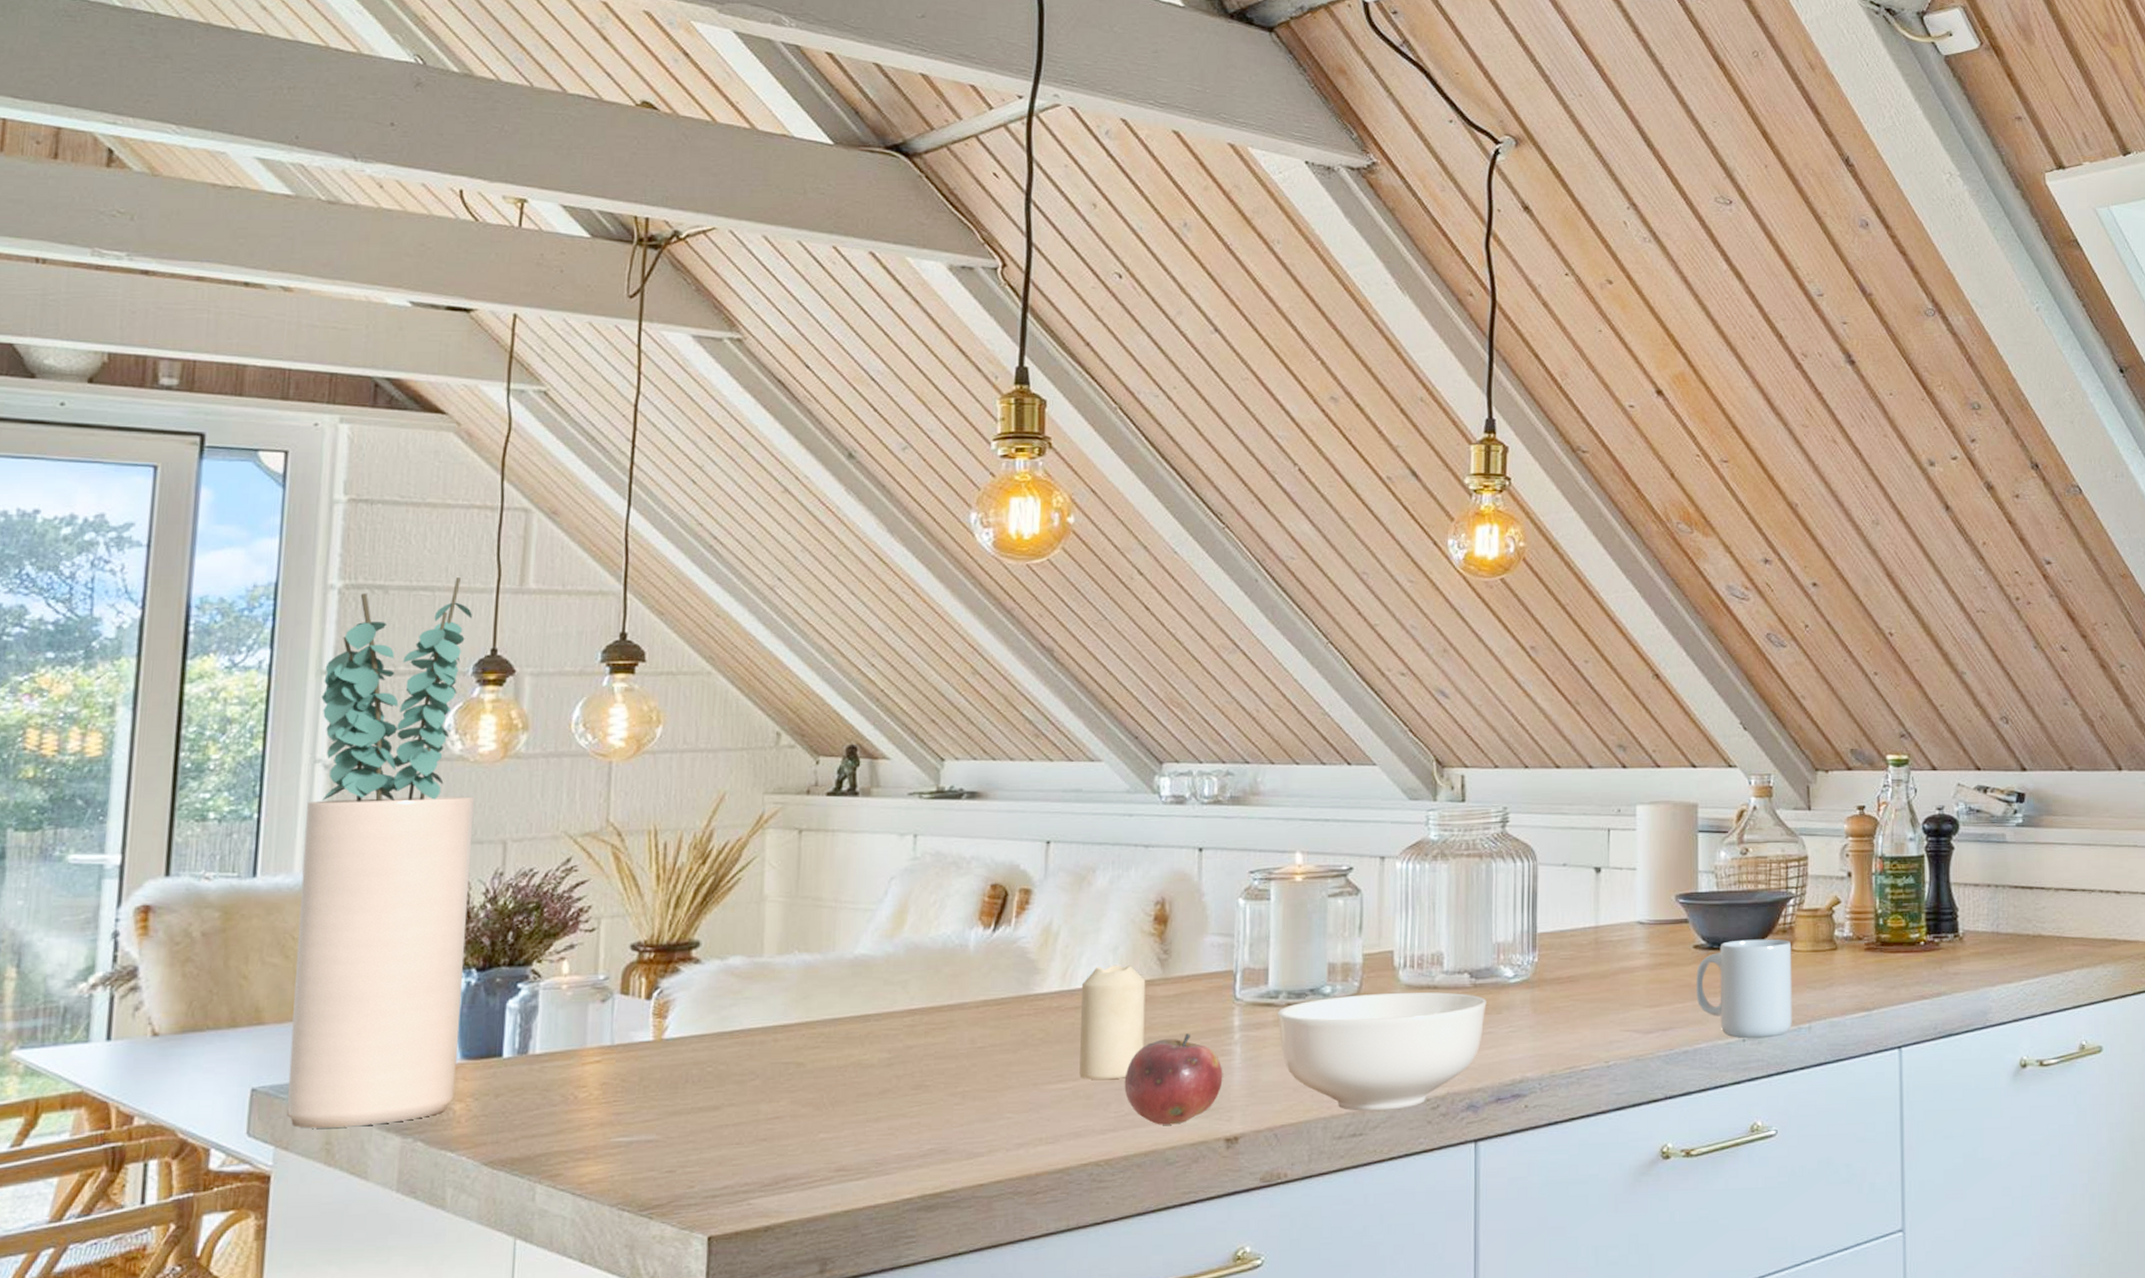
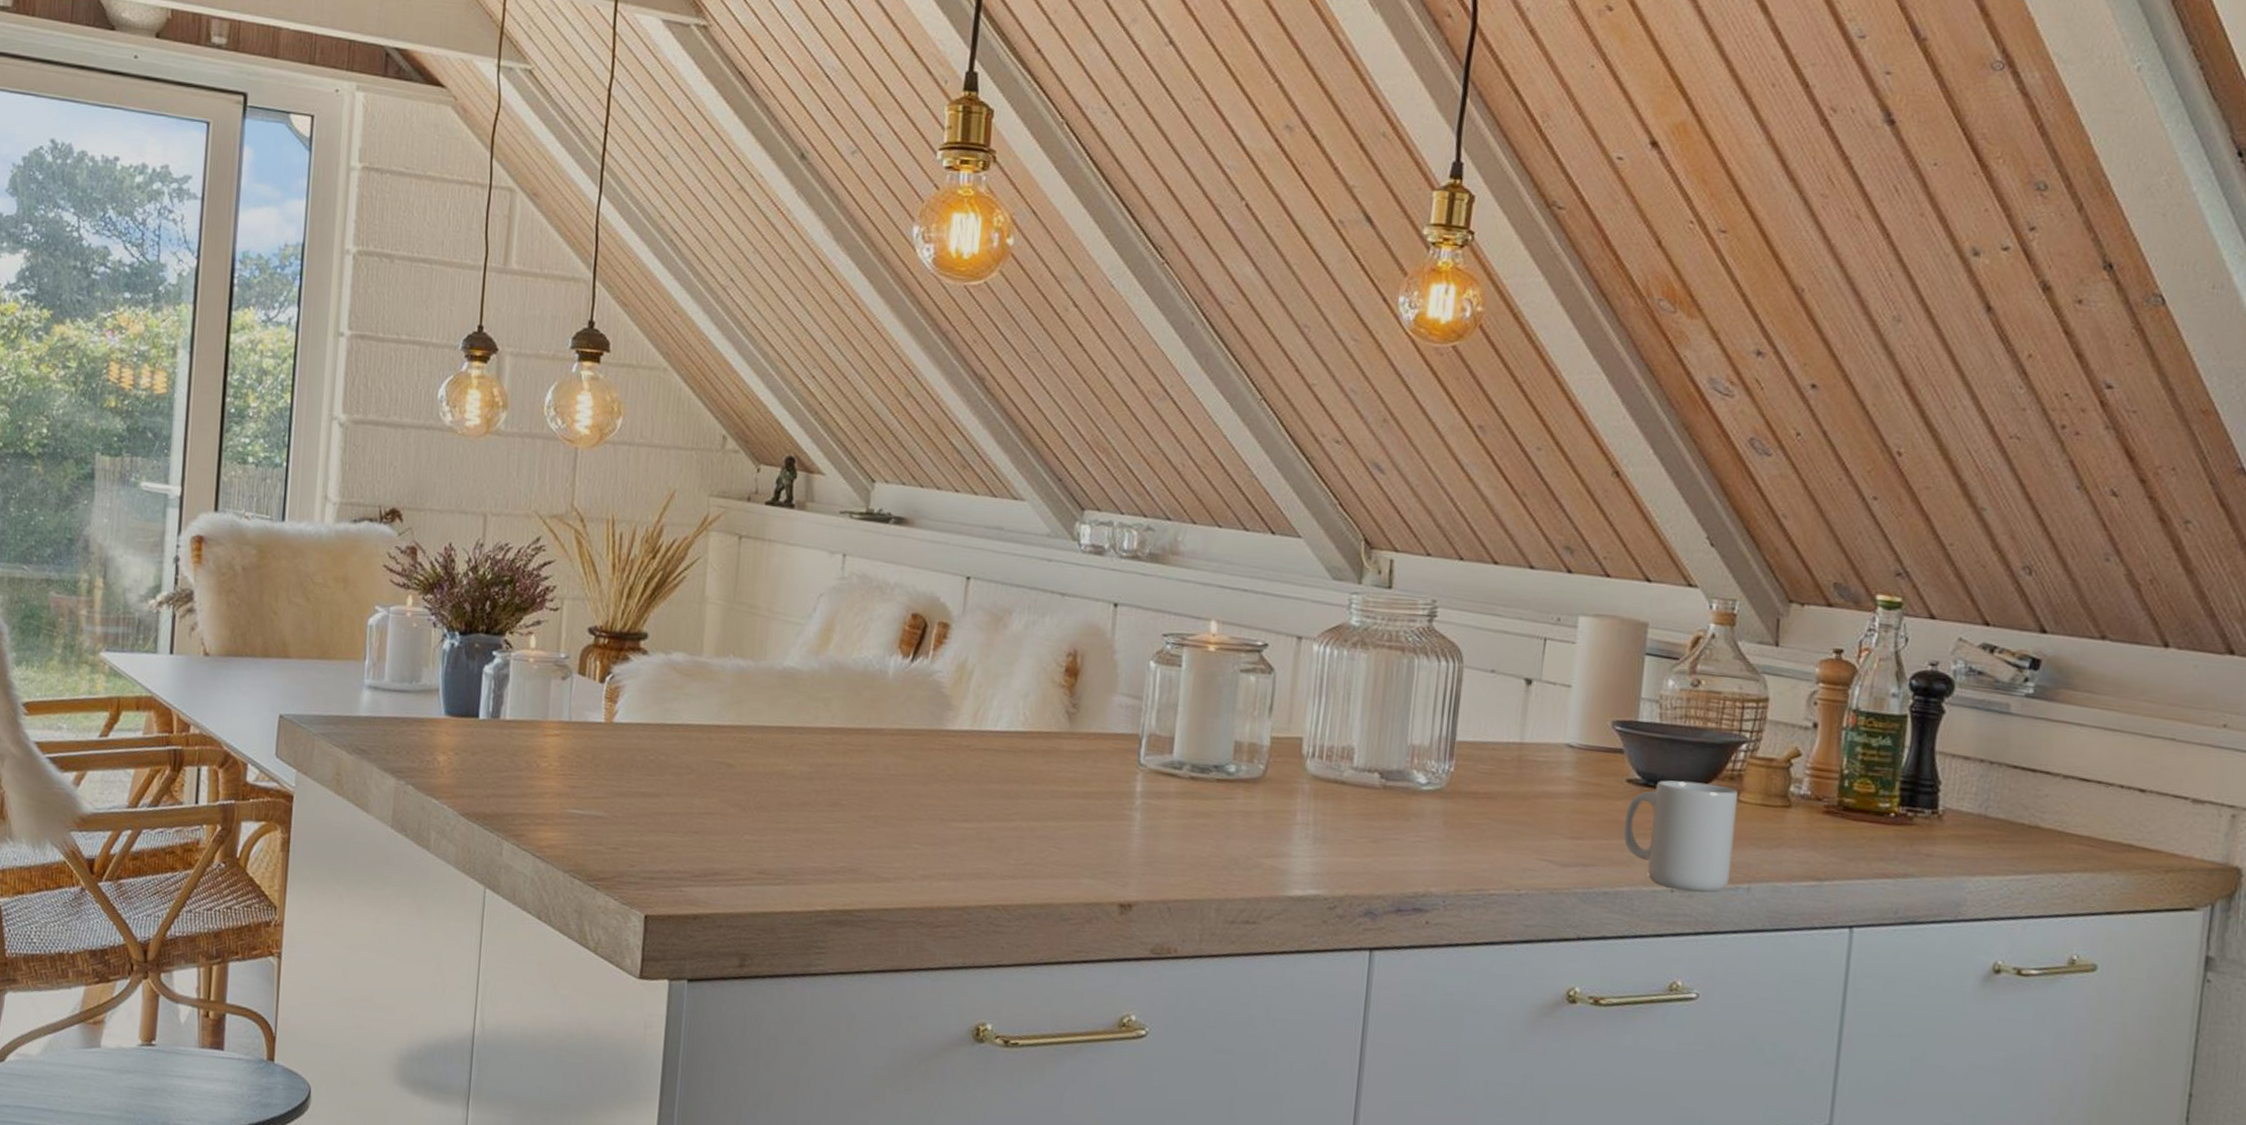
vase: present [286,578,475,1129] -> none [306,252,463,765]
candle: present [1079,965,1146,1080] -> none [984,711,1053,827]
fruit: present [1124,1033,1223,1125] -> none [1025,792,1122,882]
bowl: present [1277,992,1487,1111] -> none [1179,777,1396,903]

